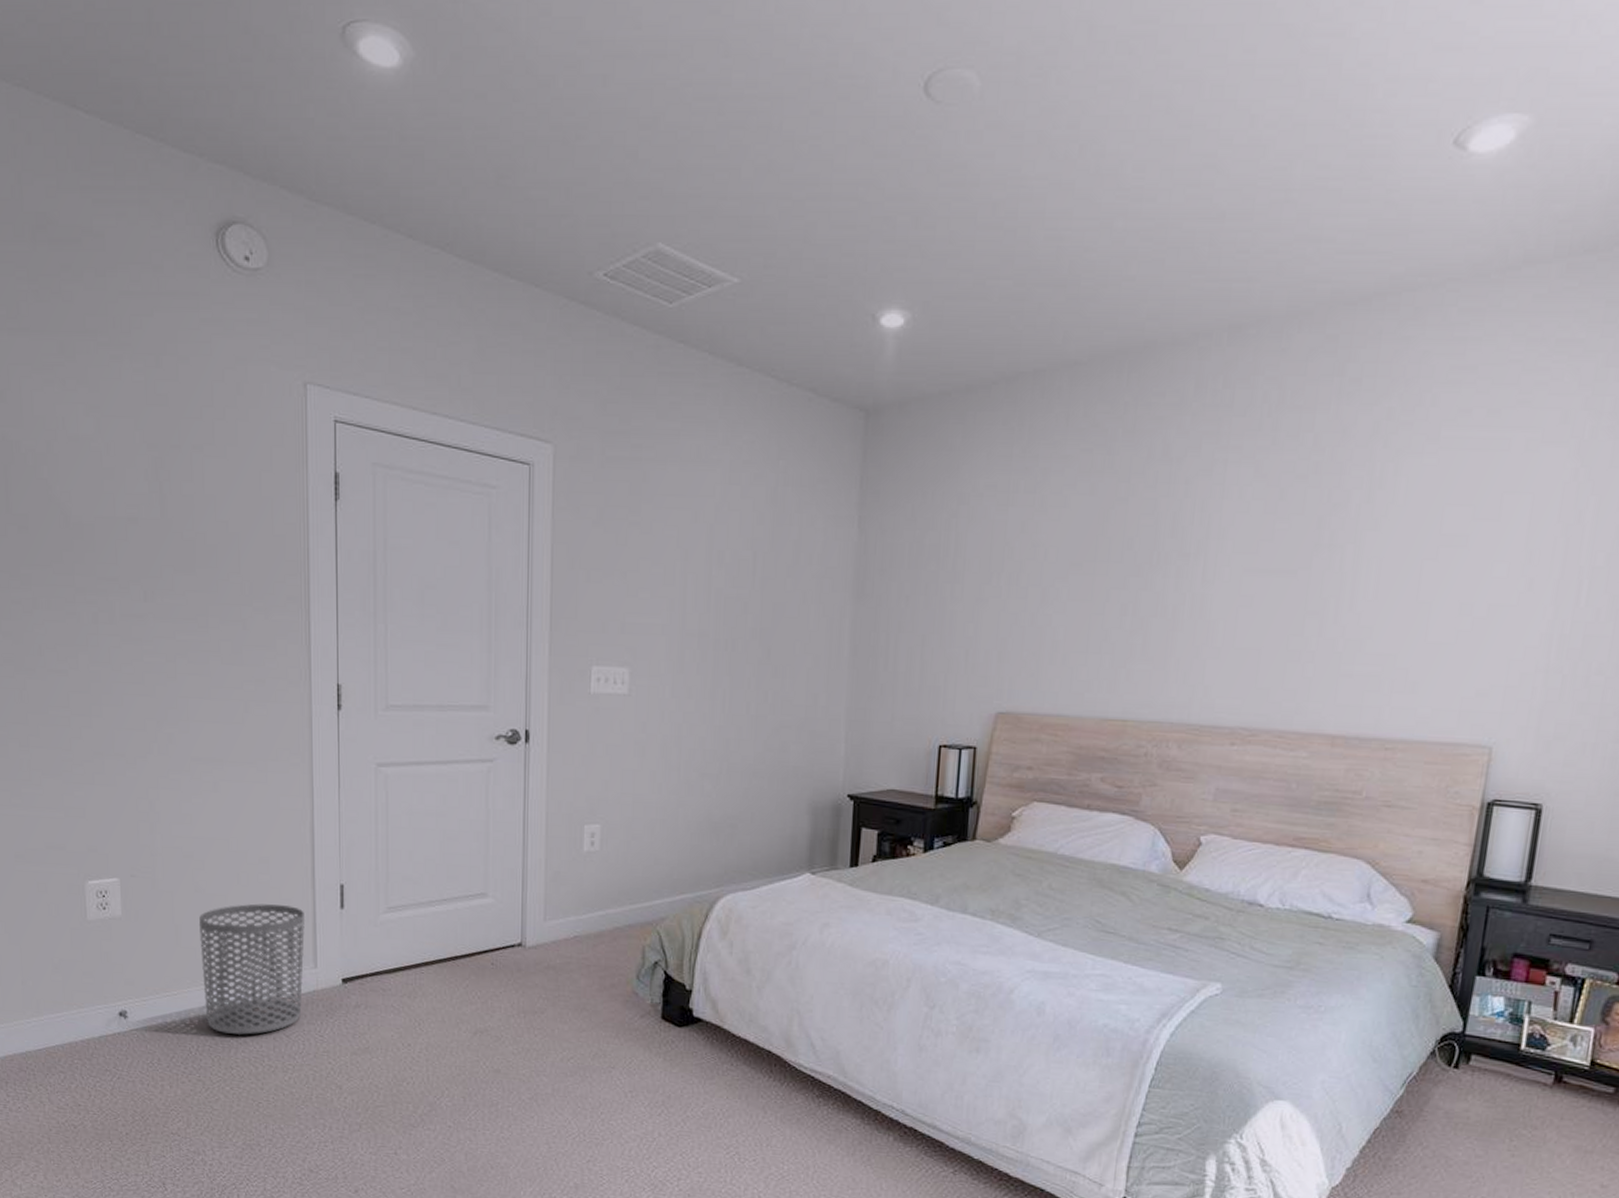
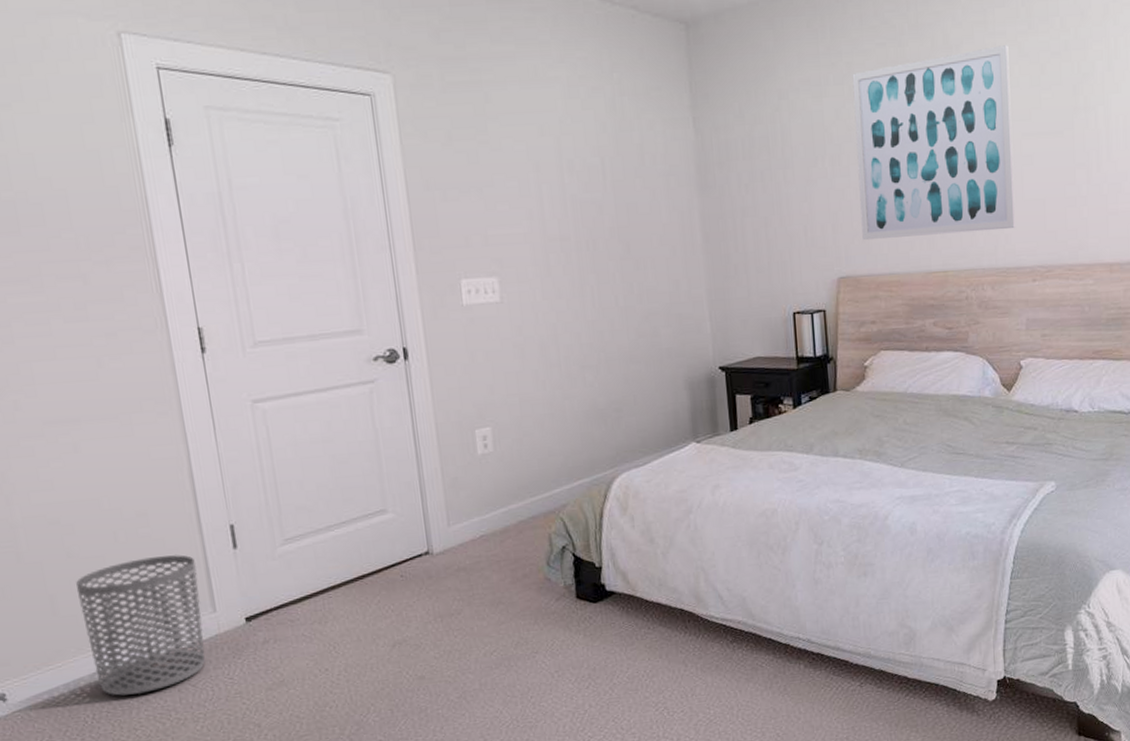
wall art: none [1031,462,1243,681] -> present [852,45,1016,241]

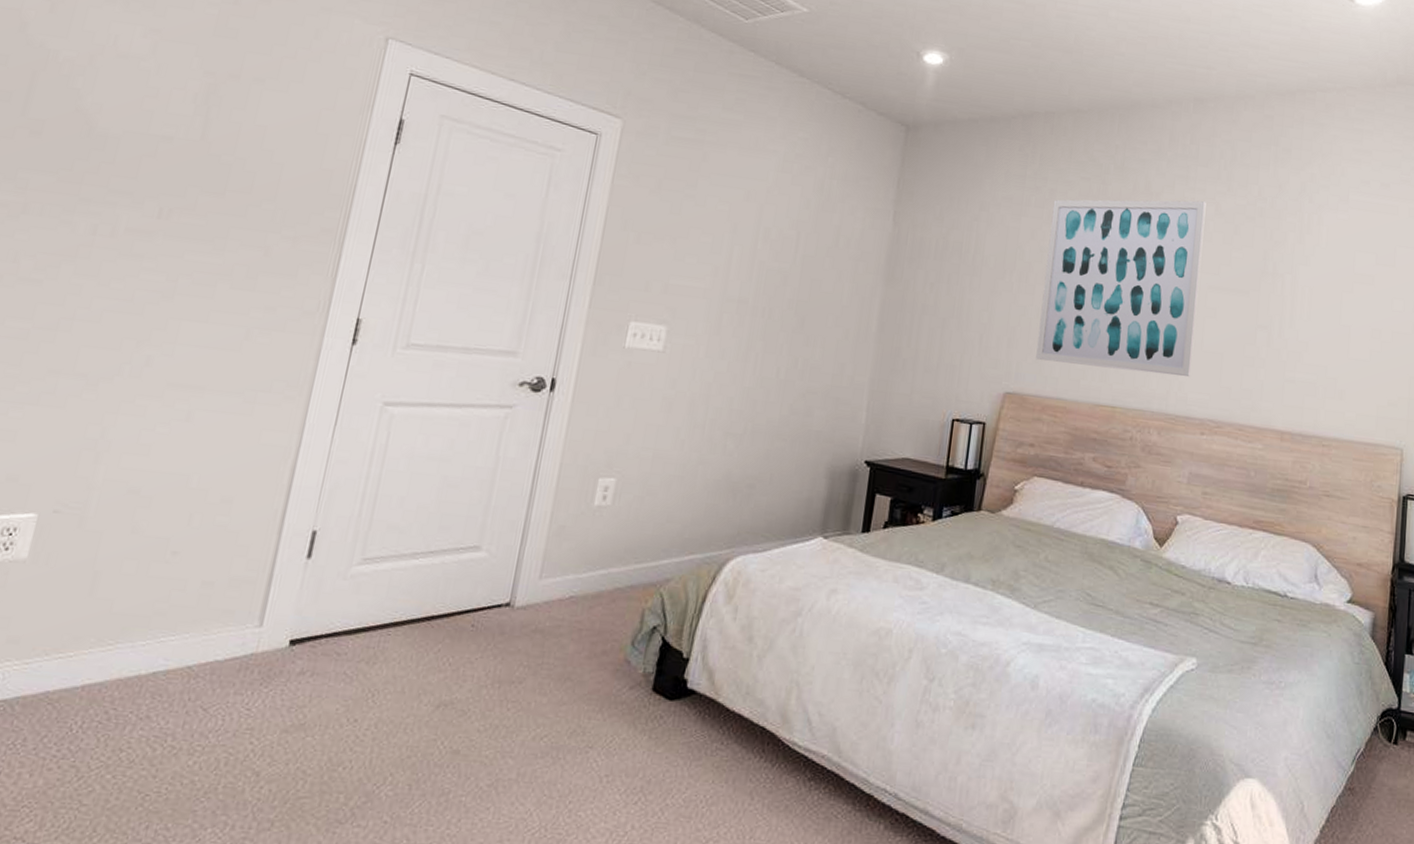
waste bin: present [76,555,206,696] -> none [103,549,262,708]

